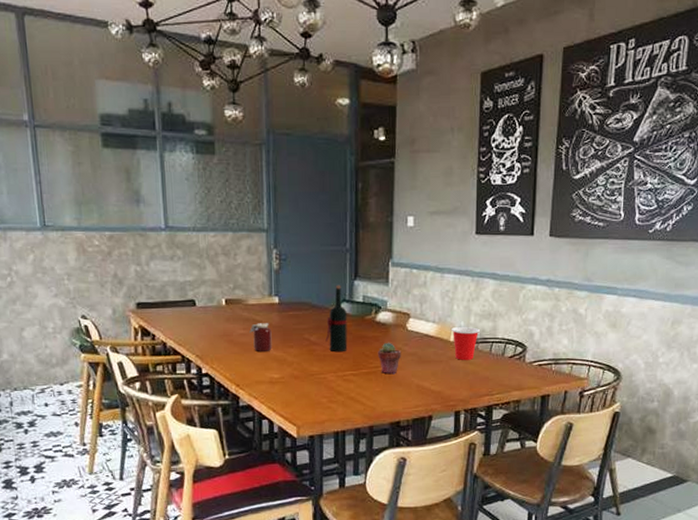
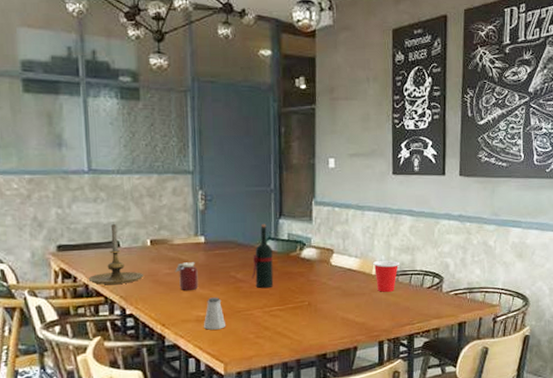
candle holder: none [166,282,220,343] -> present [88,223,144,285]
saltshaker: none [276,359,298,392] -> present [203,297,225,330]
potted succulent: present [377,342,402,375] -> none [303,277,326,309]

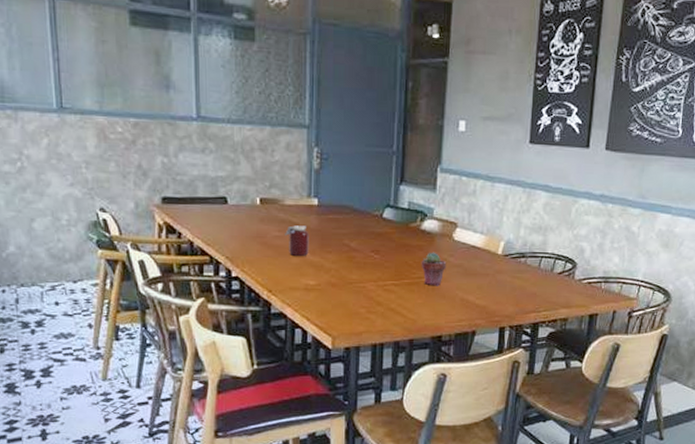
candle holder: present [88,223,144,285] -> none [193,177,252,243]
saltshaker: present [203,297,225,330] -> none [312,265,335,300]
wine bottle: present [251,223,274,289] -> none [366,189,391,261]
potted succulent: none [303,277,326,309] -> present [421,252,447,286]
cup: present [373,261,399,292] -> none [500,240,529,274]

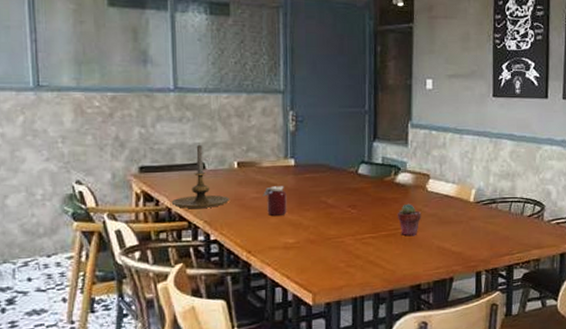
candle holder: none [193,177,252,243] -> present [171,144,230,208]

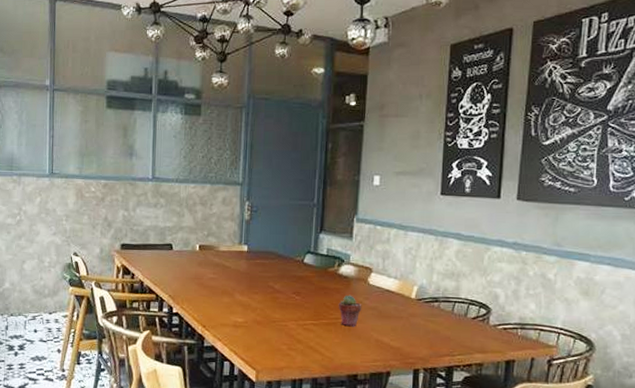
candle holder: present [171,144,230,208] -> none [144,227,191,284]
jar: present [263,186,287,216] -> none [218,269,239,296]

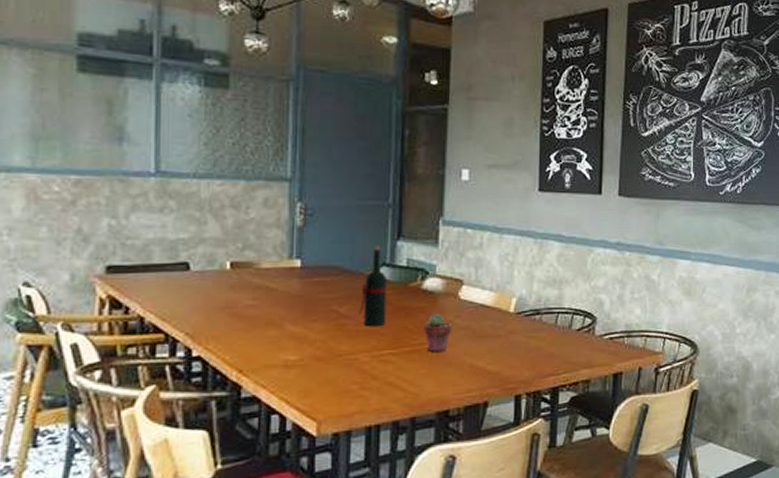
wine bottle: none [289,237,311,302] -> present [358,245,387,327]

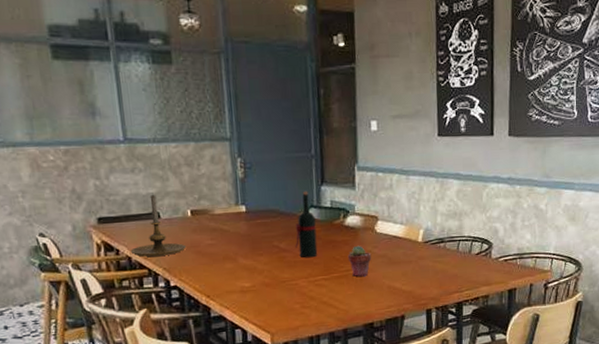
candle holder: none [144,240,220,317] -> present [130,194,187,257]

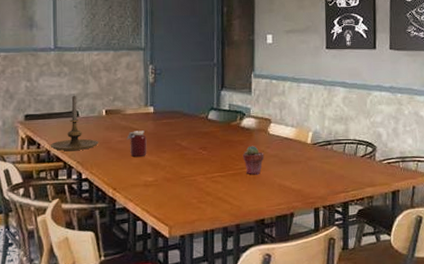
jar: none [217,232,242,261] -> present [126,130,147,157]
wine bottle: present [295,191,318,258] -> none [195,95,216,156]

